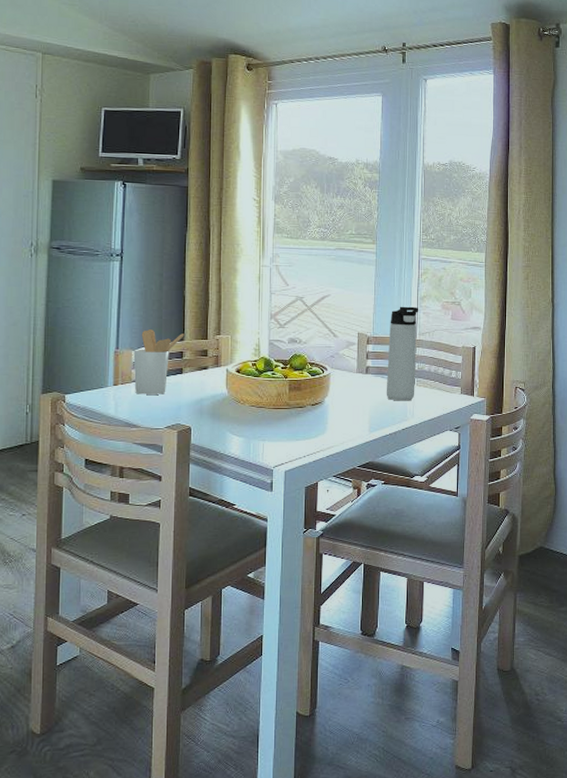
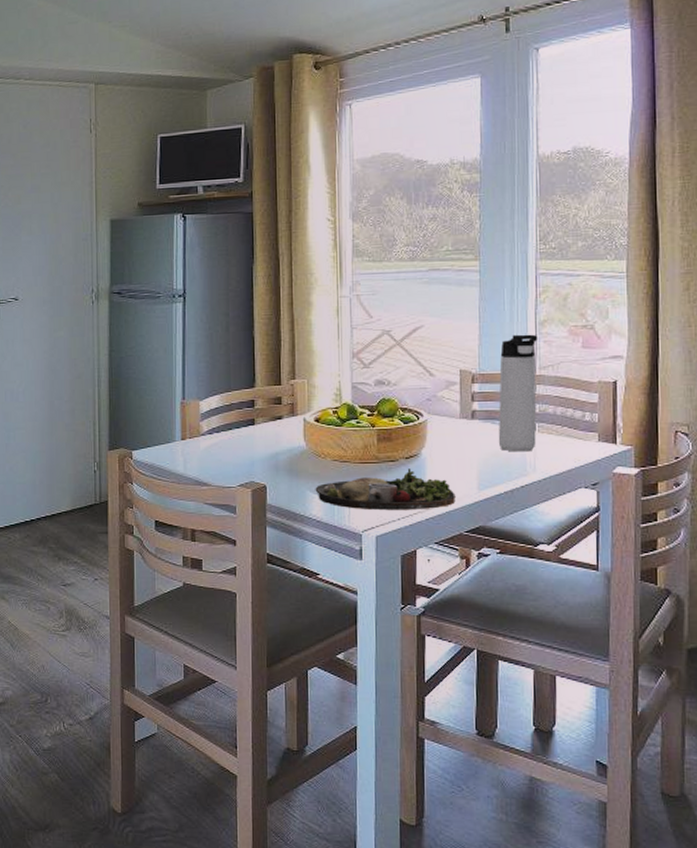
utensil holder: present [133,329,184,394] -> none [201,376,255,449]
dinner plate: none [234,414,351,449] -> present [315,469,455,511]

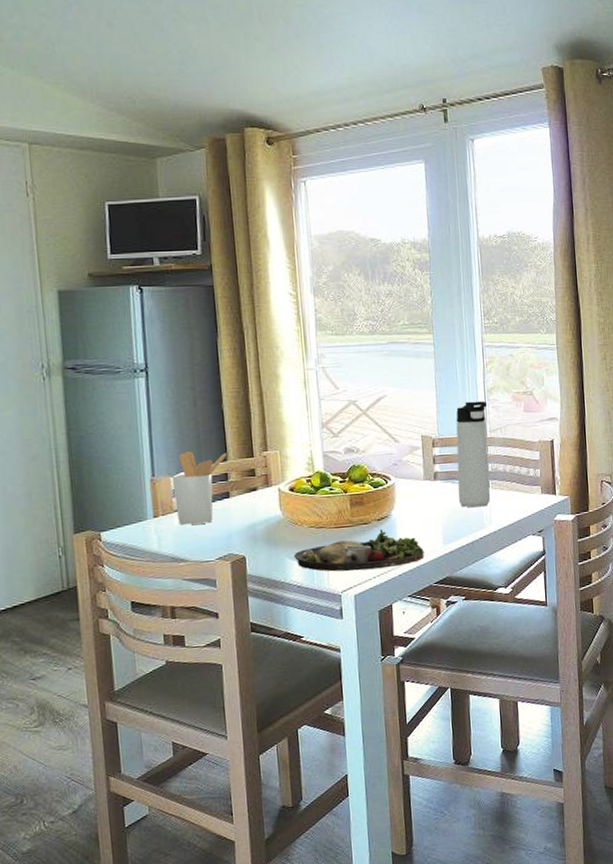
utensil holder: none [201,376,255,449] -> present [171,451,227,525]

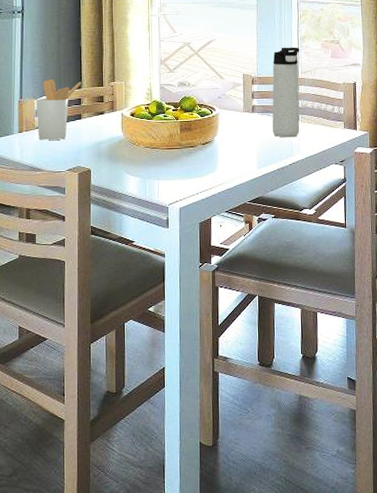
dinner plate: present [294,530,424,572] -> none [131,153,241,187]

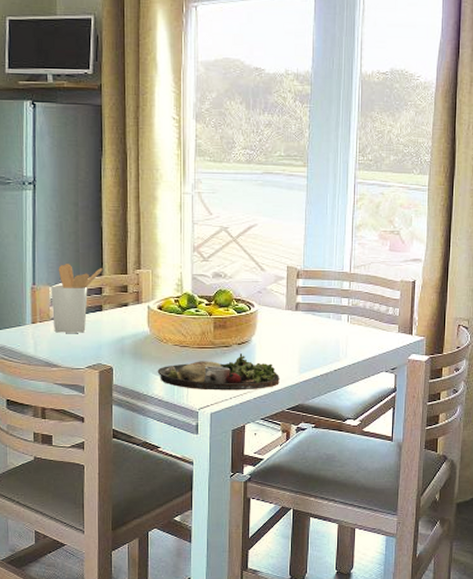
dinner plate: none [131,153,241,187] -> present [157,354,280,391]
thermos bottle: present [272,47,300,138] -> none [317,236,354,340]

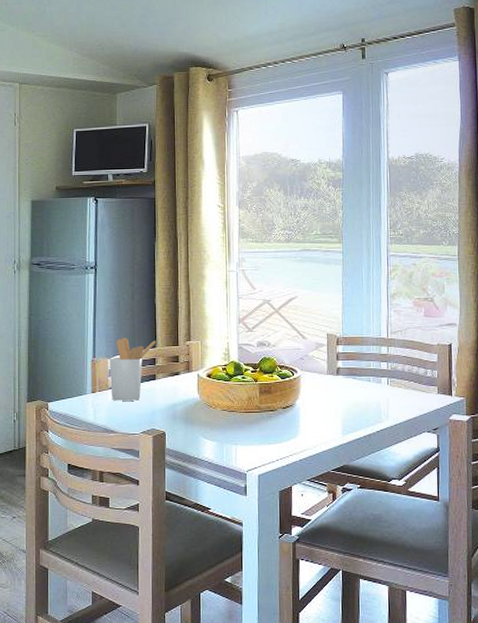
dinner plate: present [157,354,280,391] -> none [207,417,324,453]

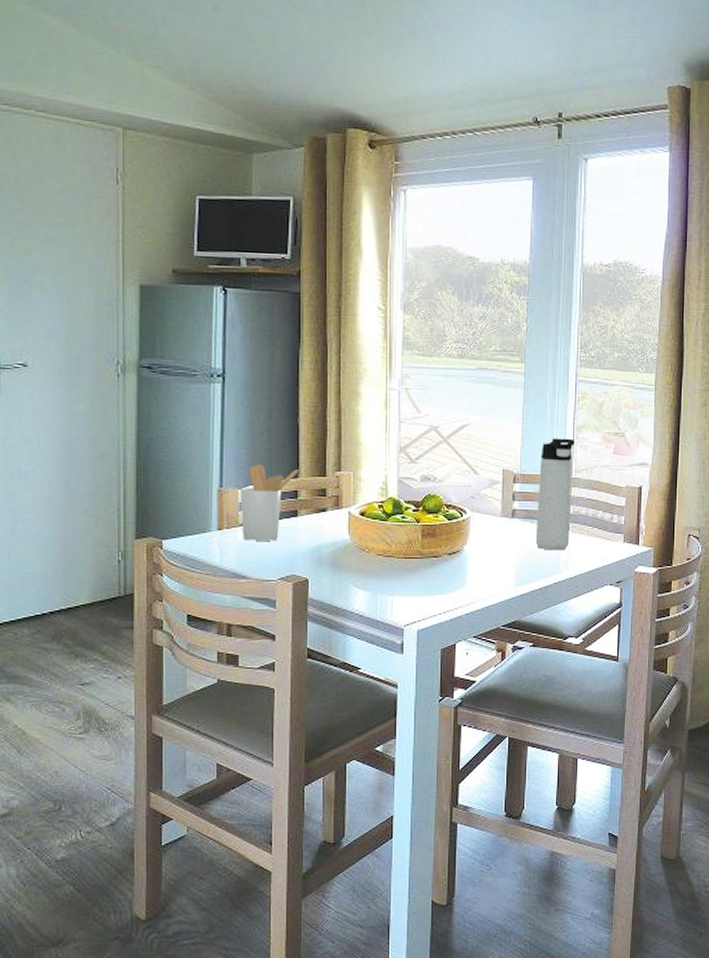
thermos bottle: none [358,305,390,403] -> present [535,438,576,551]

